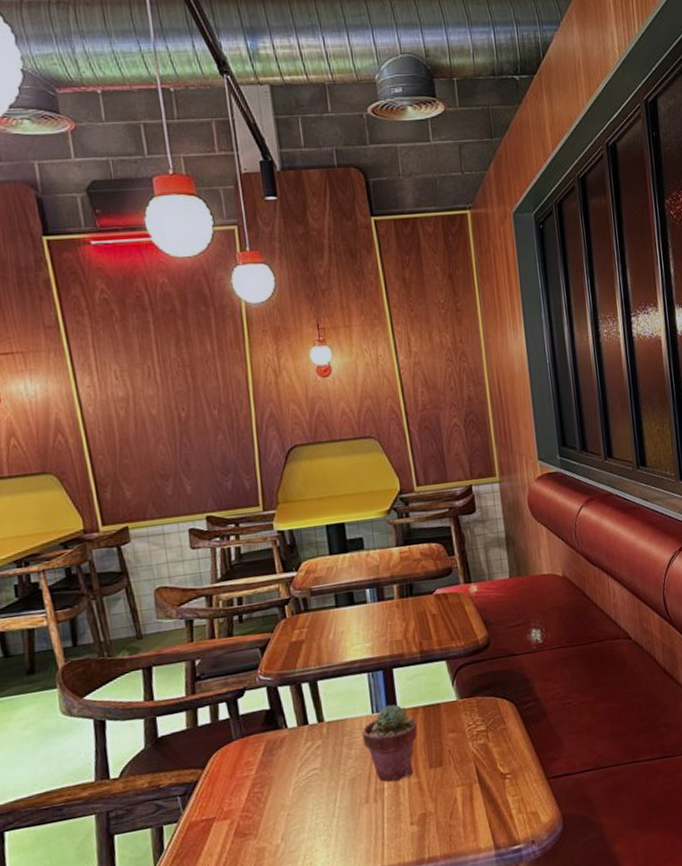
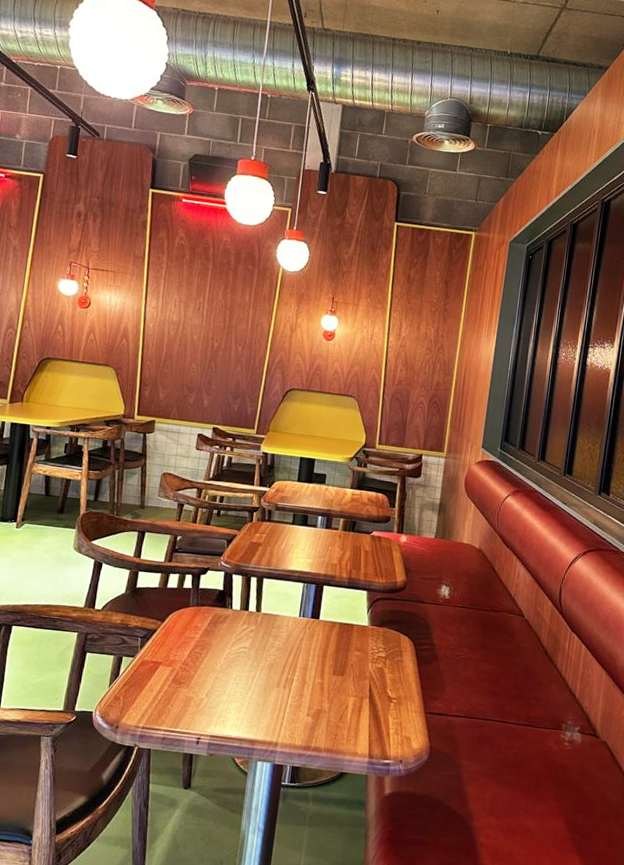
potted succulent: present [362,704,418,782] -> none [286,613,332,677]

